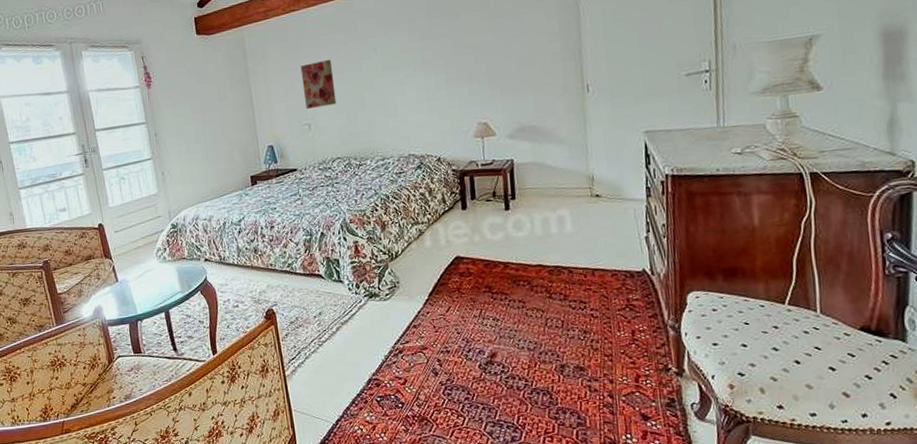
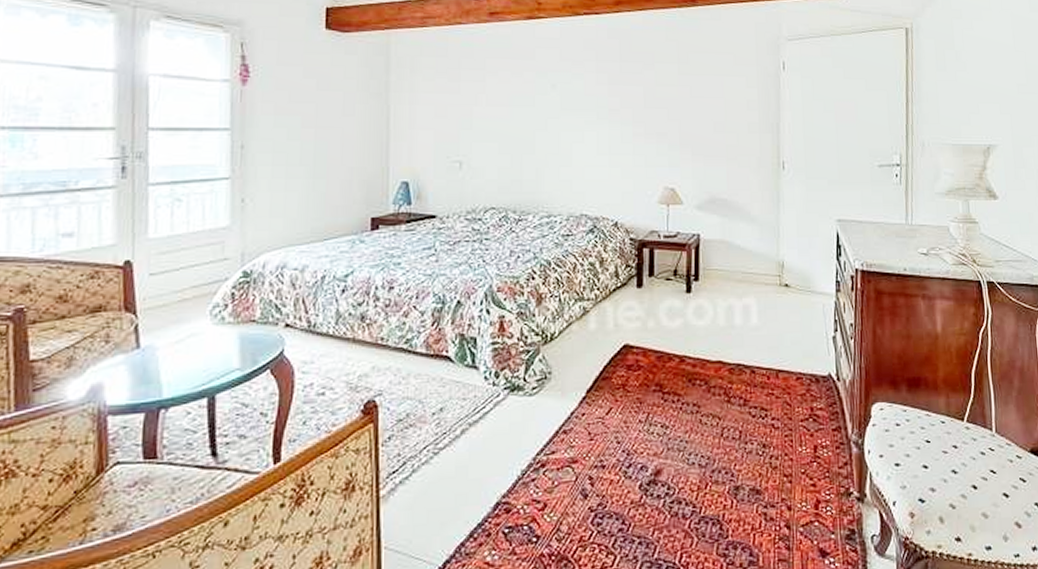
wall art: present [300,59,337,109] -> none [458,87,500,143]

